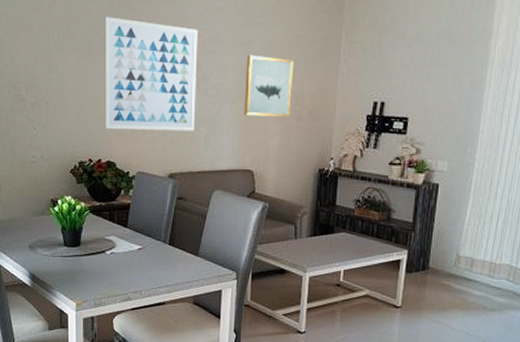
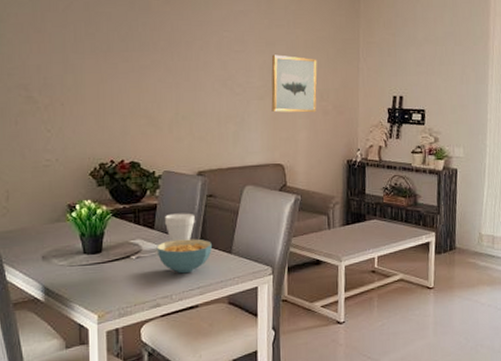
wall art: present [104,17,198,131] -> none [125,19,223,130]
cereal bowl: none [129,239,180,272] -> present [156,239,212,274]
cup: none [136,213,165,240] -> present [164,213,195,241]

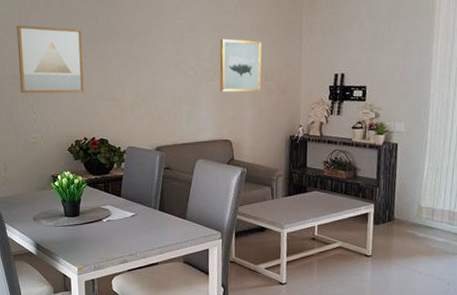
wall art: none [29,28,112,109] -> present [16,25,84,94]
cereal bowl: present [156,239,212,274] -> none [123,206,169,236]
cup: present [164,213,195,241] -> none [129,183,154,208]

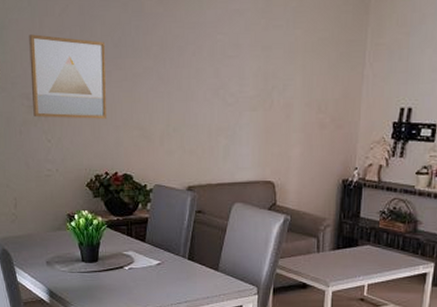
wall art: present [219,38,262,92] -> none [264,60,317,126]

